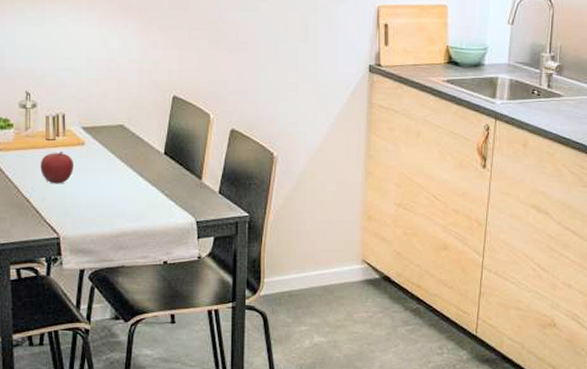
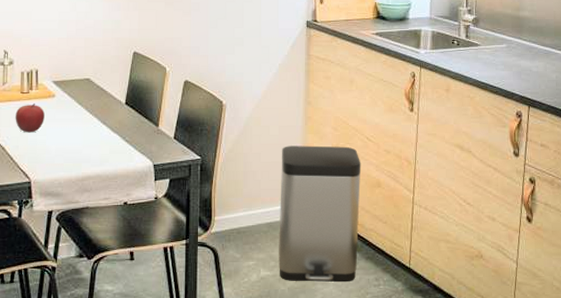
pedal bin: none [334,203,427,349] -> present [279,145,361,282]

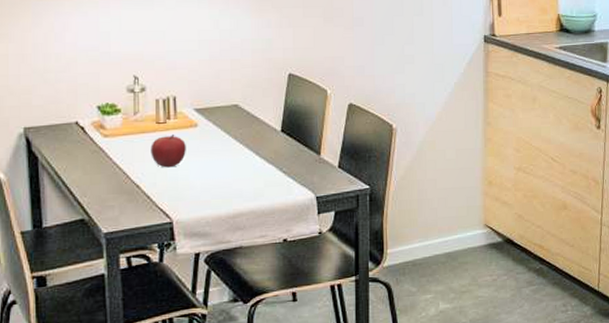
pedal bin: present [279,145,361,282] -> none [458,168,546,313]

